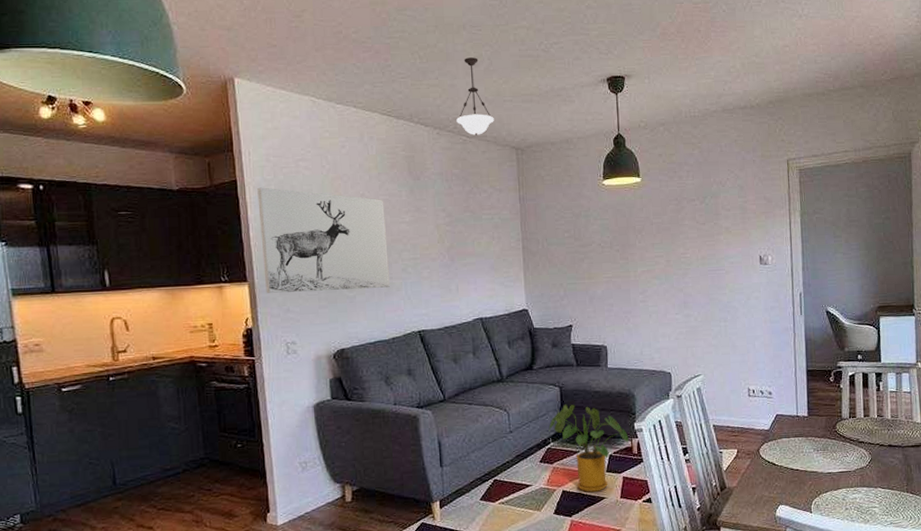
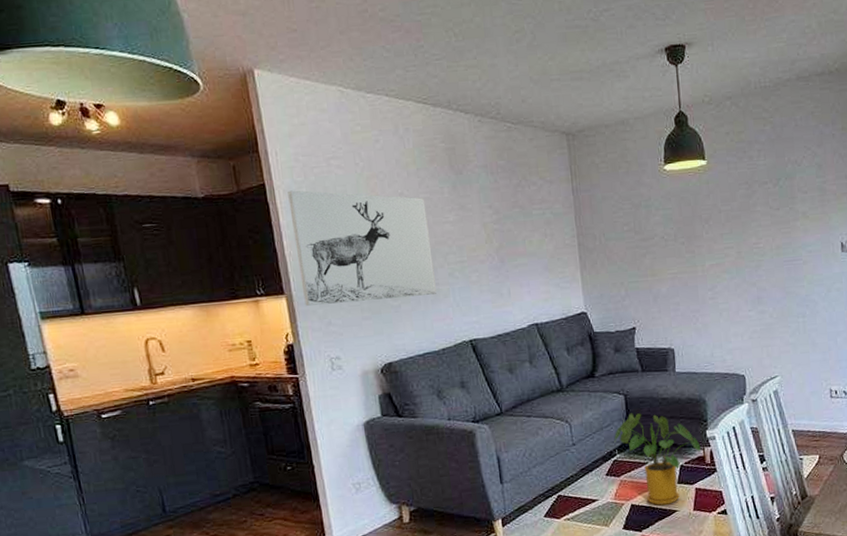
pendant light: present [456,57,494,135] -> none [499,32,541,121]

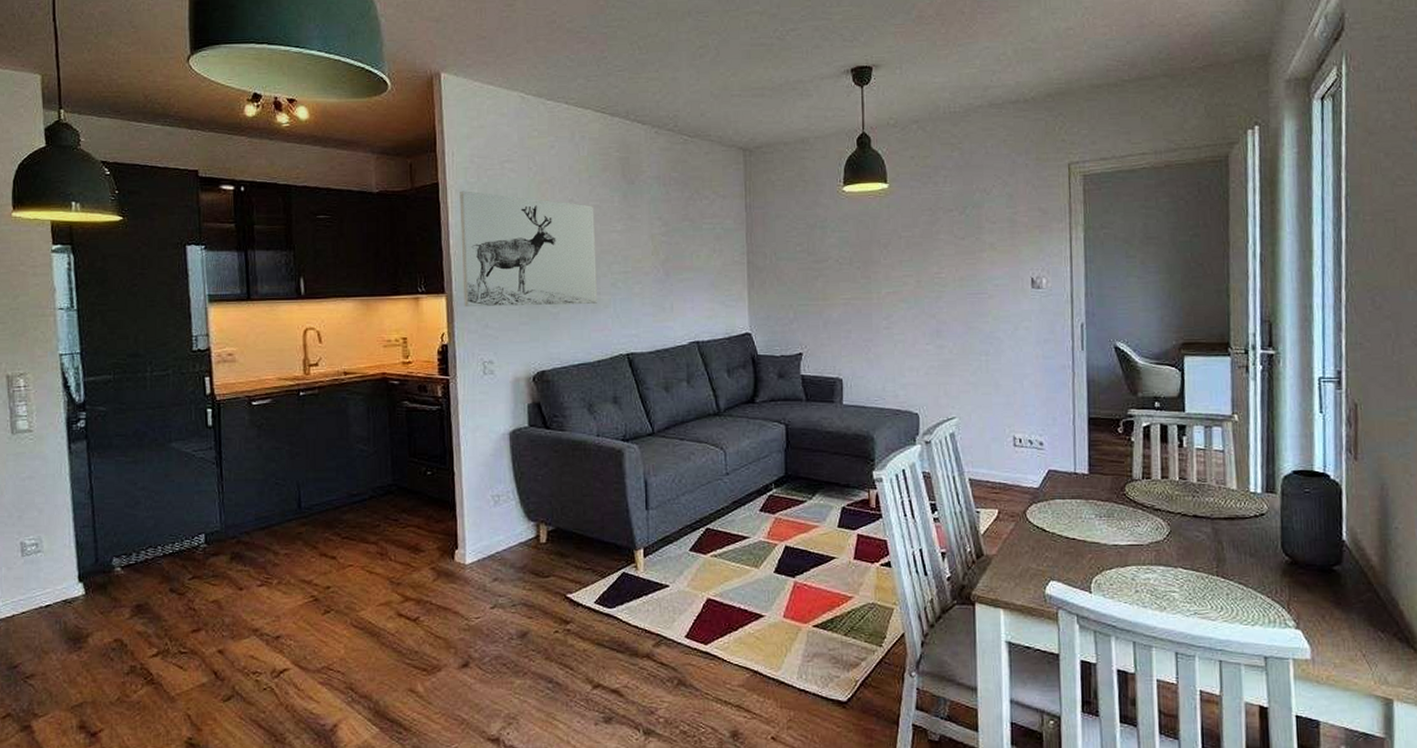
house plant: present [614,413,701,505] -> none [771,445,866,550]

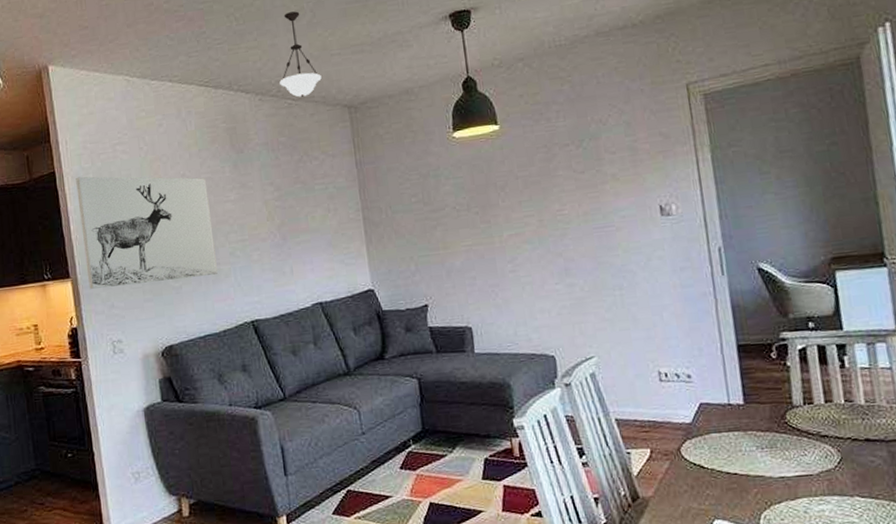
pendant light: none [677,47,720,134] -> present [280,11,322,98]

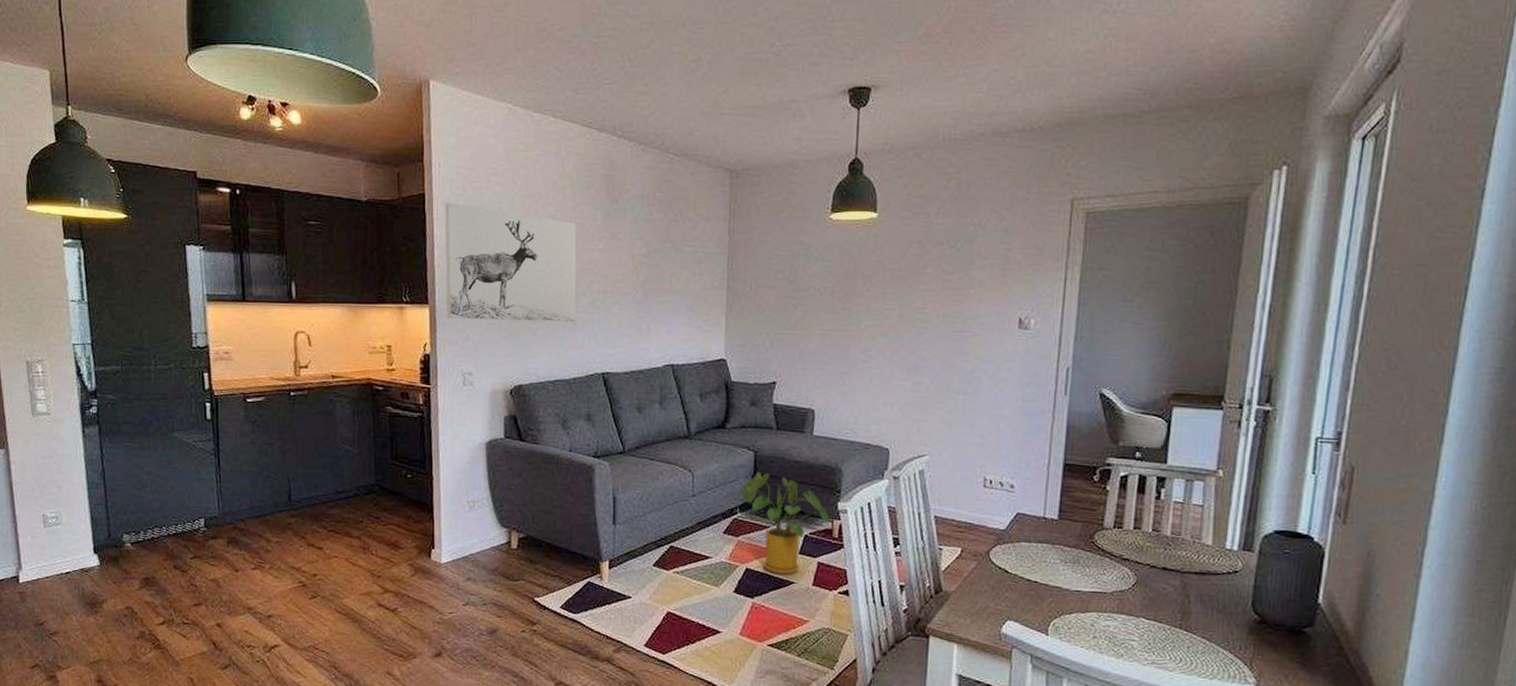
pendant light: present [280,11,322,98] -> none [665,61,708,154]
house plant: none [408,399,508,504] -> present [737,471,830,575]

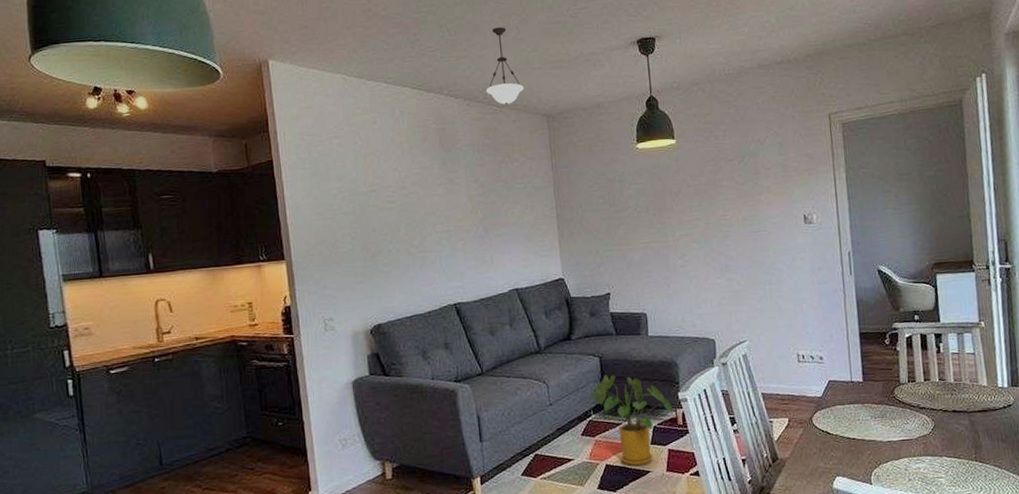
wall art: present [445,202,577,322] -> none [293,166,424,271]
pendant light: none [665,61,708,154] -> present [486,27,524,105]

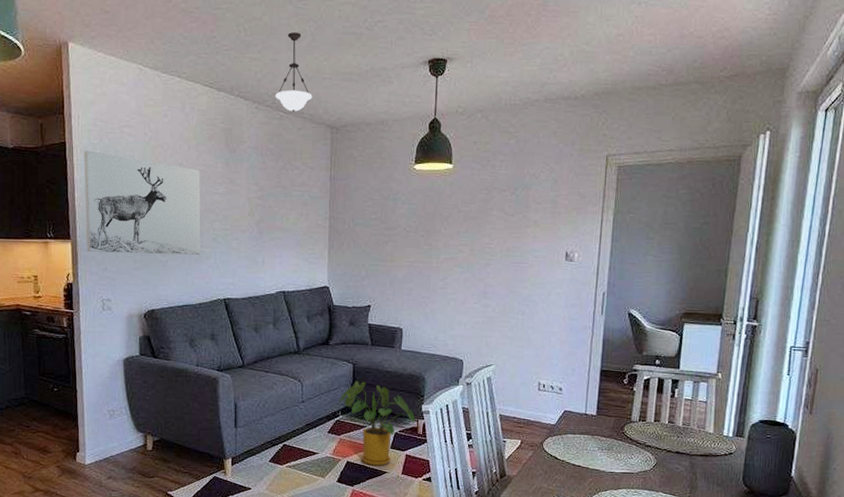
wall art: none [293,166,424,271] -> present [84,150,201,255]

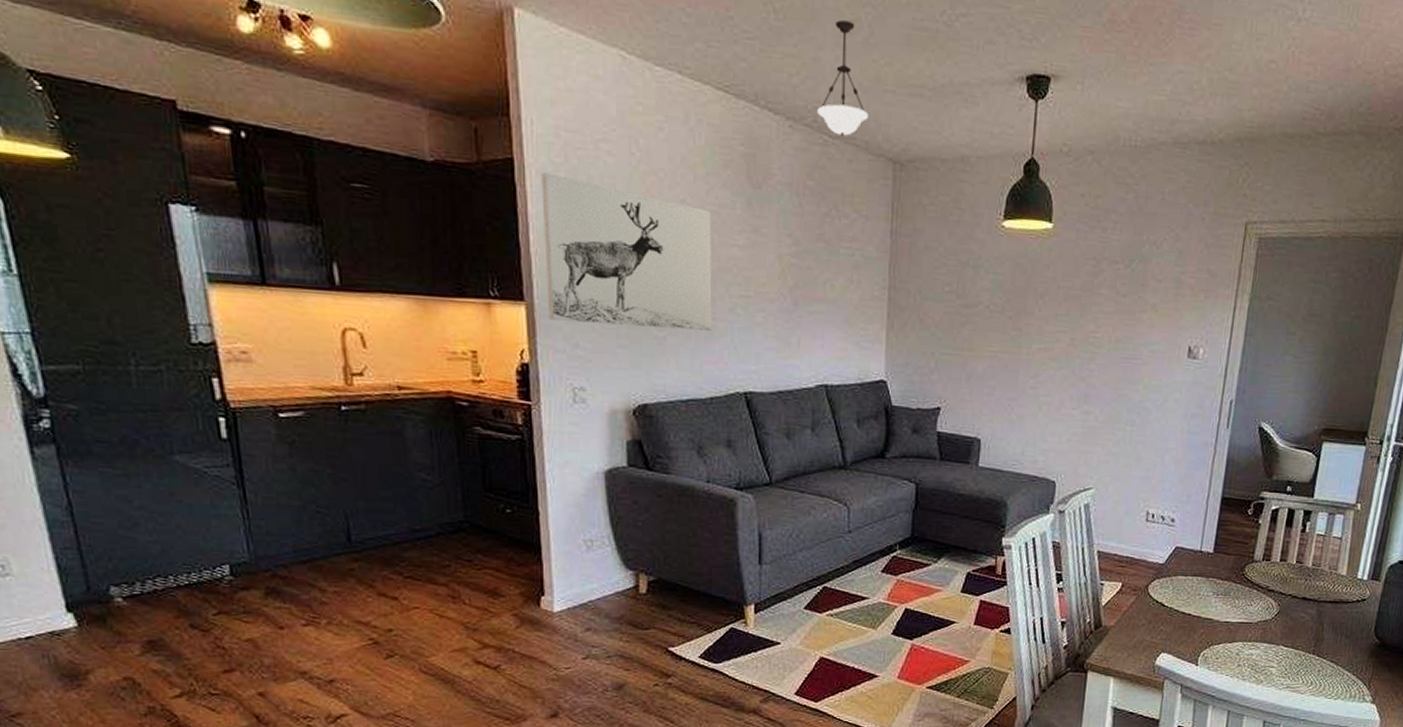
house plant: present [339,380,415,466] -> none [896,505,993,614]

